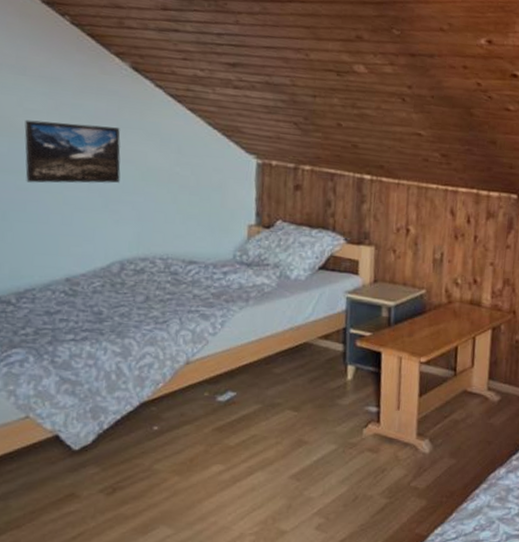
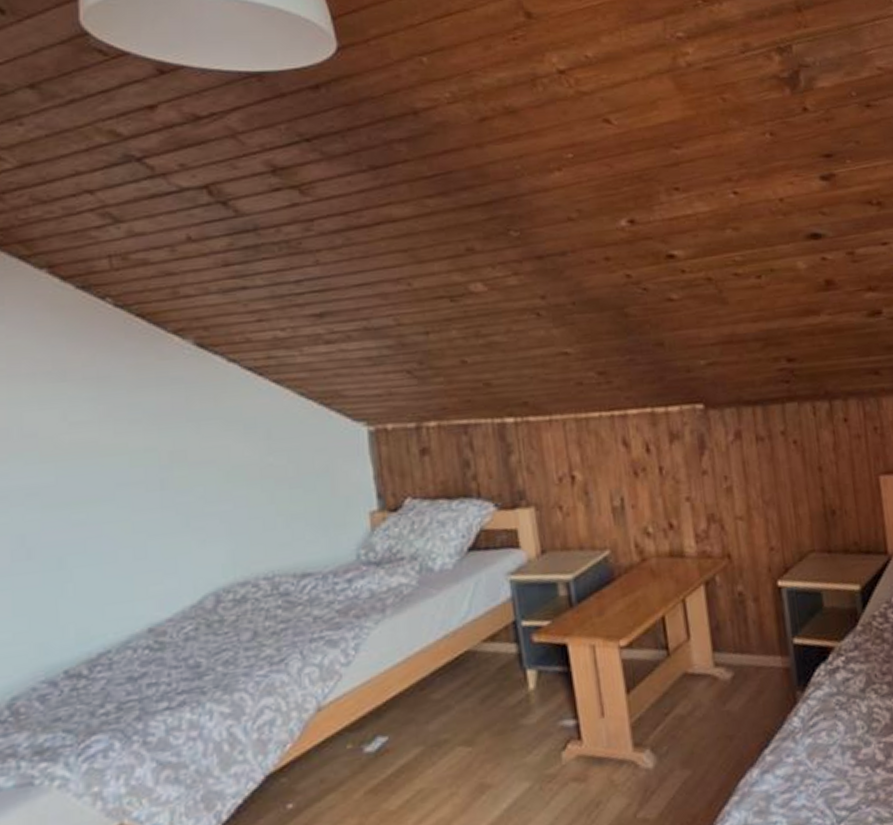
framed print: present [24,119,121,184] -> none [72,422,200,515]

